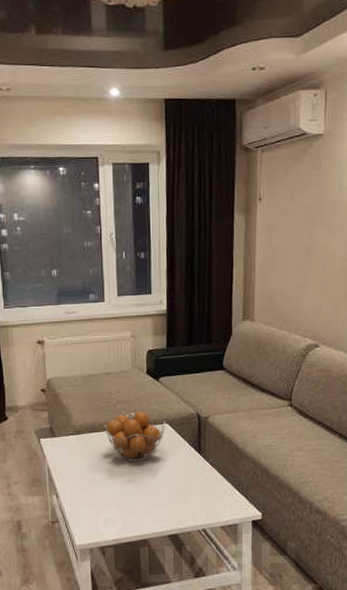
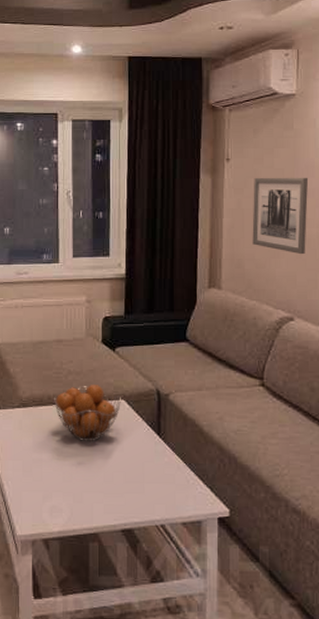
wall art: none [282,215,334,287] -> present [252,177,309,255]

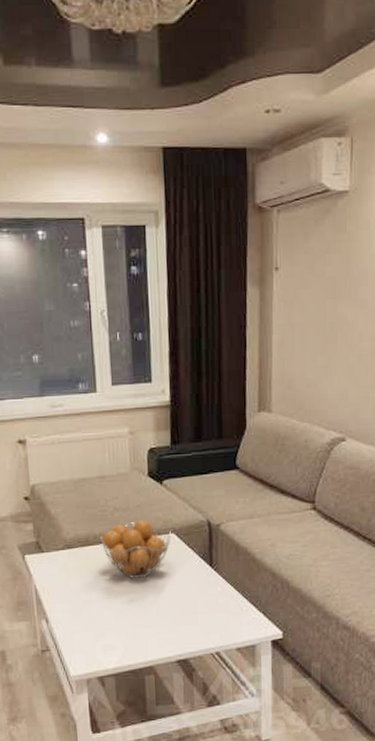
wall art: present [252,177,309,255] -> none [303,287,362,372]

